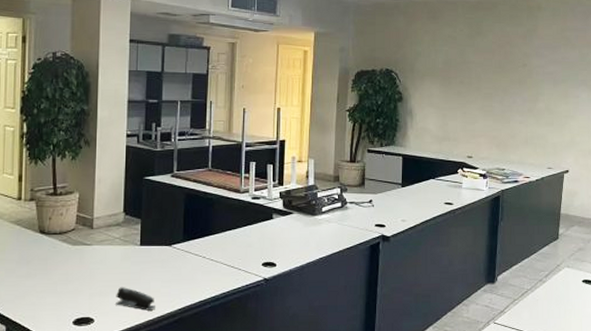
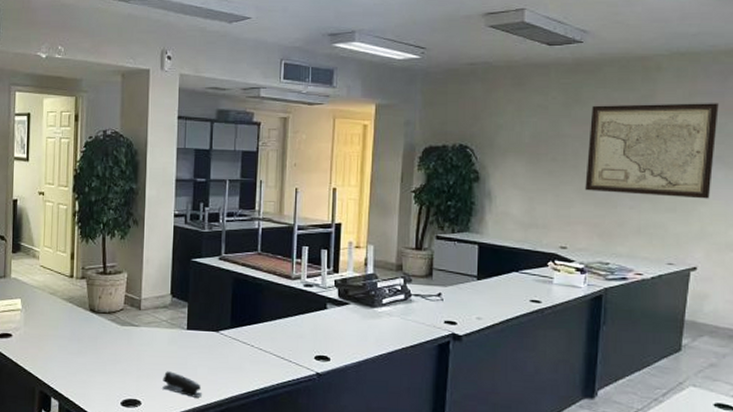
wall art: none [486,37,582,115] -> present [585,103,719,199]

